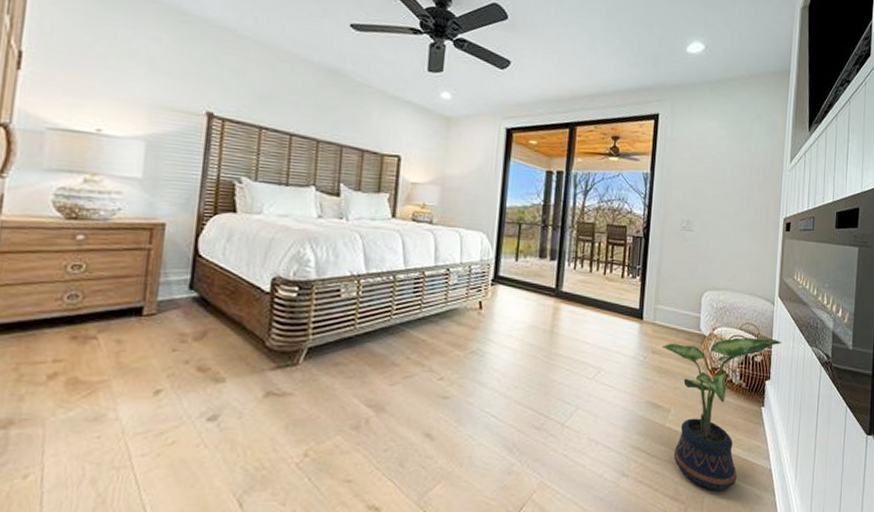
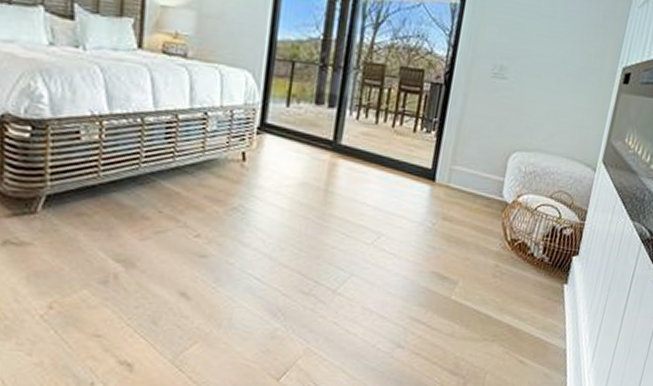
potted plant: present [661,337,782,491] -> none [454,207,598,368]

